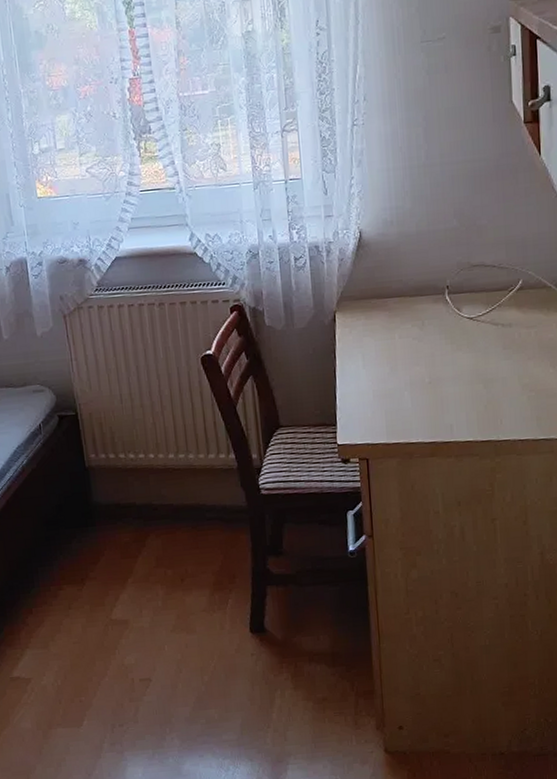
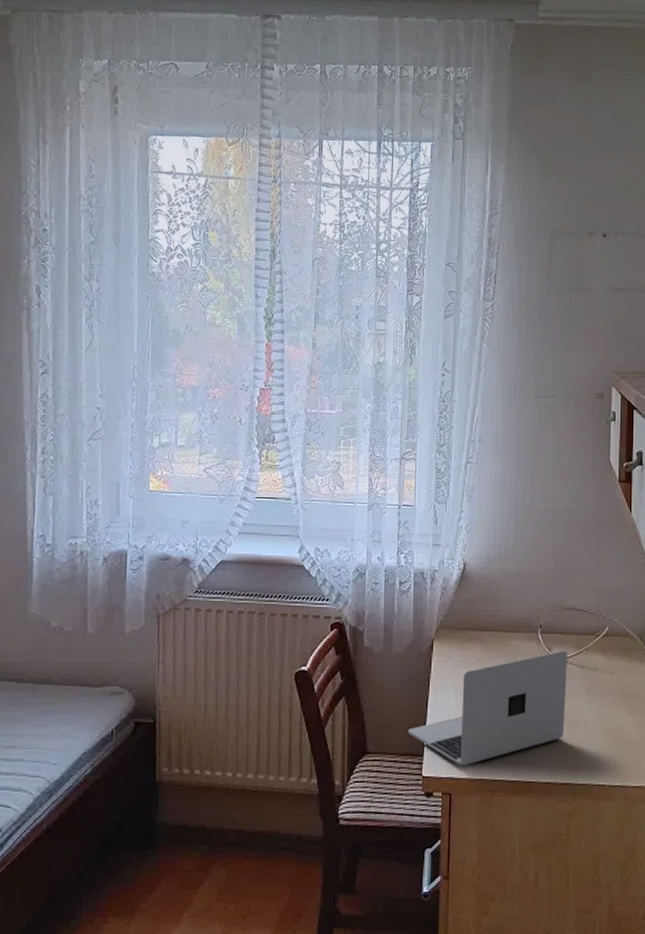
laptop: none [318,309,481,432] -> present [407,650,567,766]

